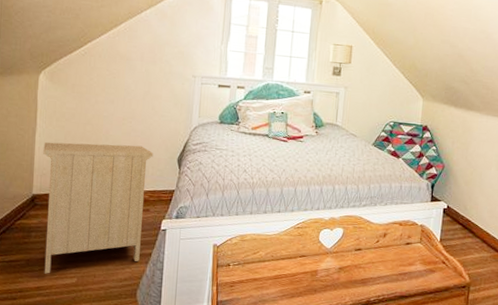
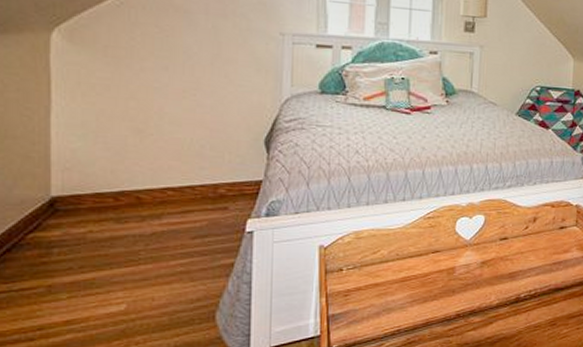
nightstand: present [43,142,154,274] -> none [64,124,230,302]

